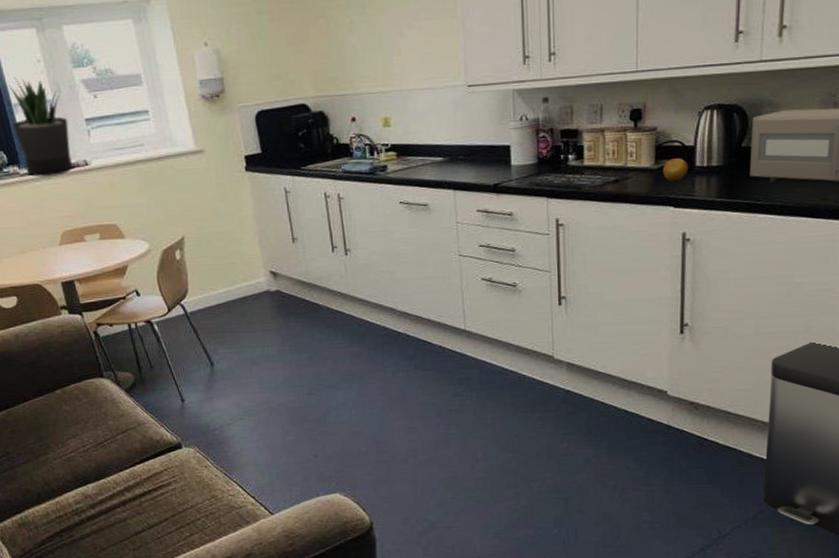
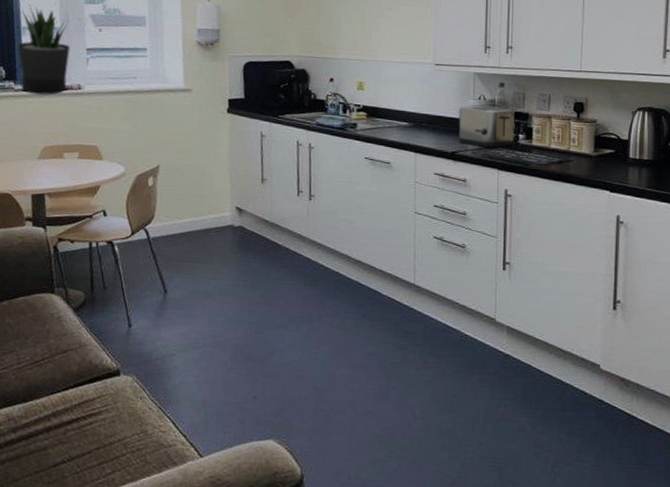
toaster: none [499,125,564,175] -> present [458,105,515,148]
fruit: present [662,158,689,182] -> none [600,149,623,169]

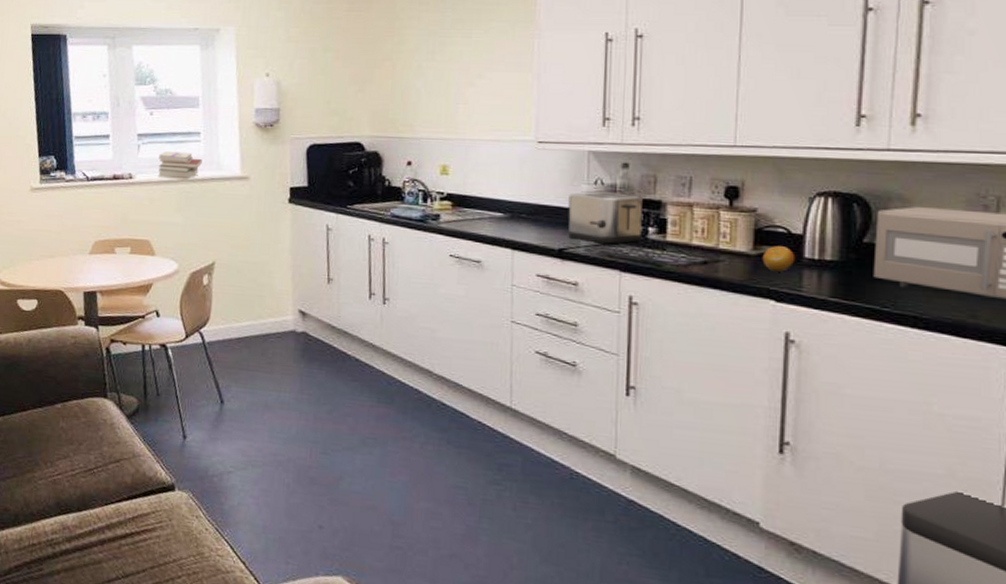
planter: present [17,4,71,96] -> none [68,88,121,187]
books: none [105,65,148,92] -> present [157,151,202,181]
fruit: none [600,149,623,169] -> present [762,246,796,272]

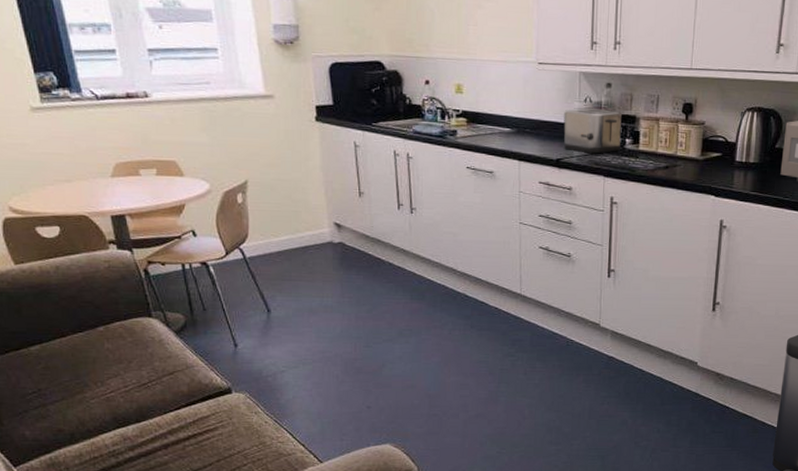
books: present [157,151,202,181] -> none [175,68,223,99]
fruit: present [762,246,796,272] -> none [707,152,730,173]

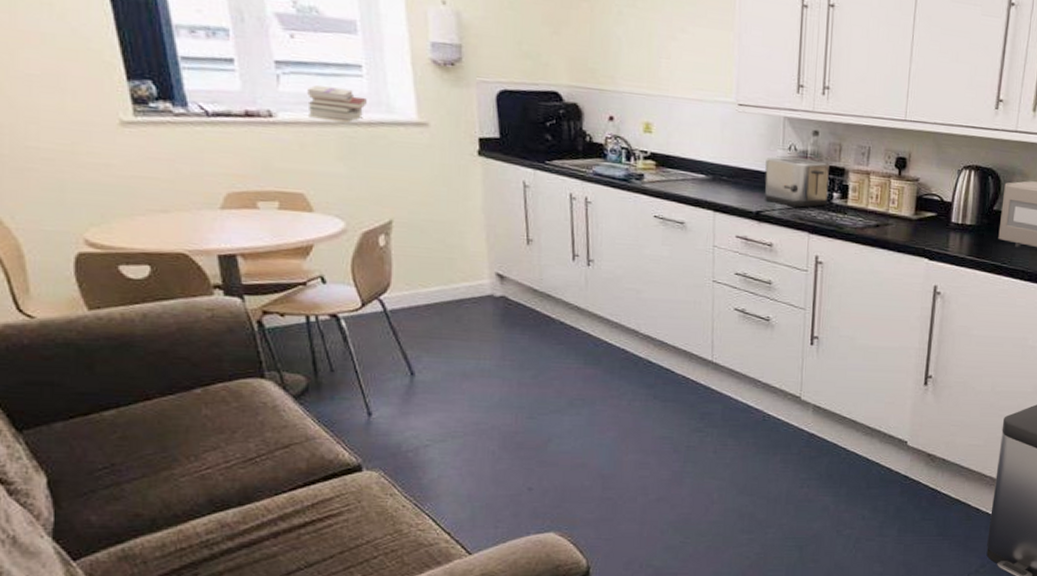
books: none [175,68,223,99] -> present [307,85,367,123]

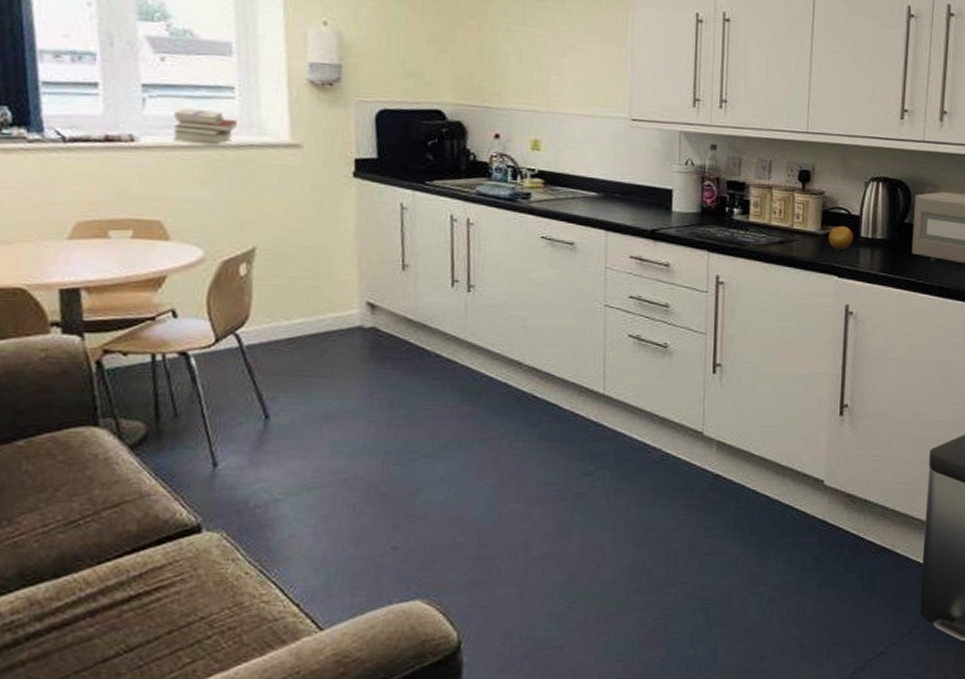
toaster: present [764,156,829,208] -> none [659,172,729,225]
fruit: none [920,211,945,234] -> present [828,226,854,250]

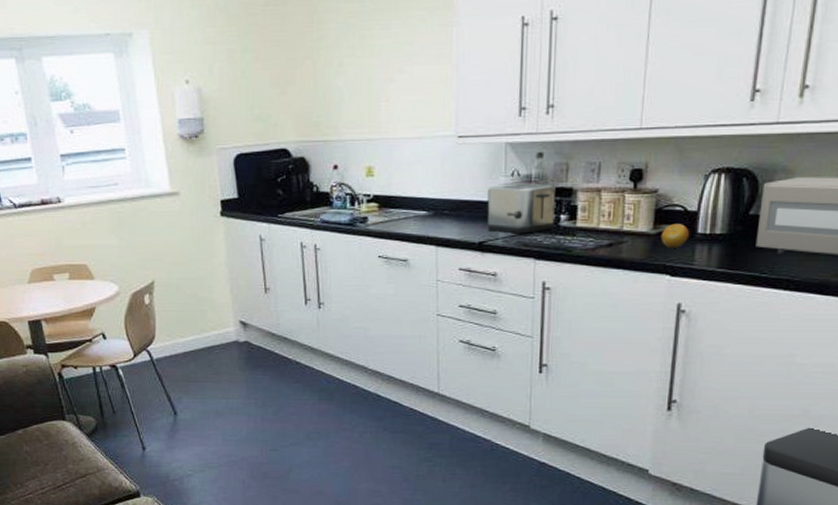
books: present [171,108,237,147] -> none [85,171,130,201]
toaster: none [659,172,729,225] -> present [486,183,556,234]

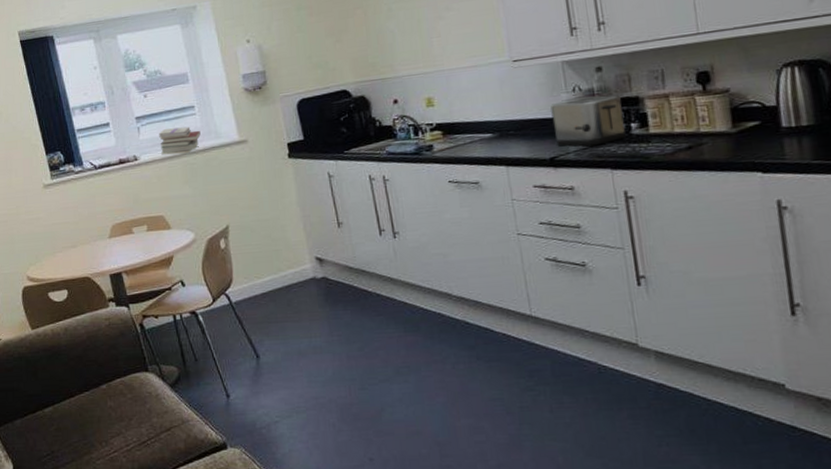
books: none [85,171,130,201] -> present [159,126,201,155]
fruit: present [660,224,690,248] -> none [742,119,774,145]

